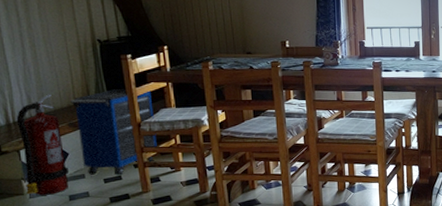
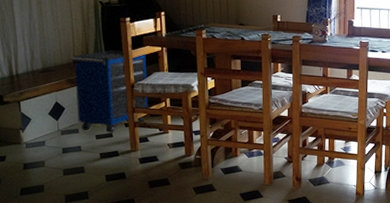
fire extinguisher: present [16,94,69,195] -> none [19,50,63,146]

